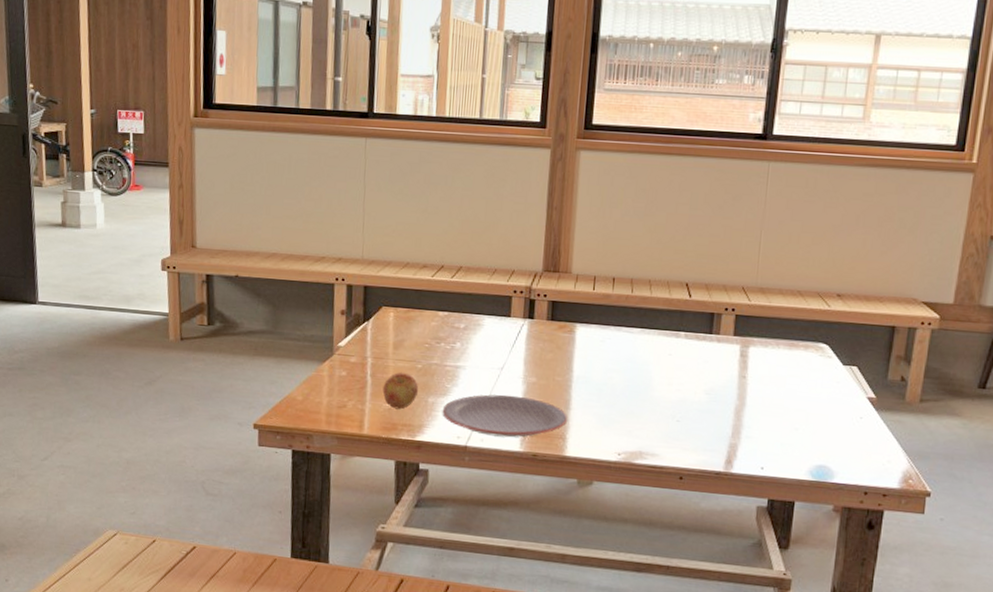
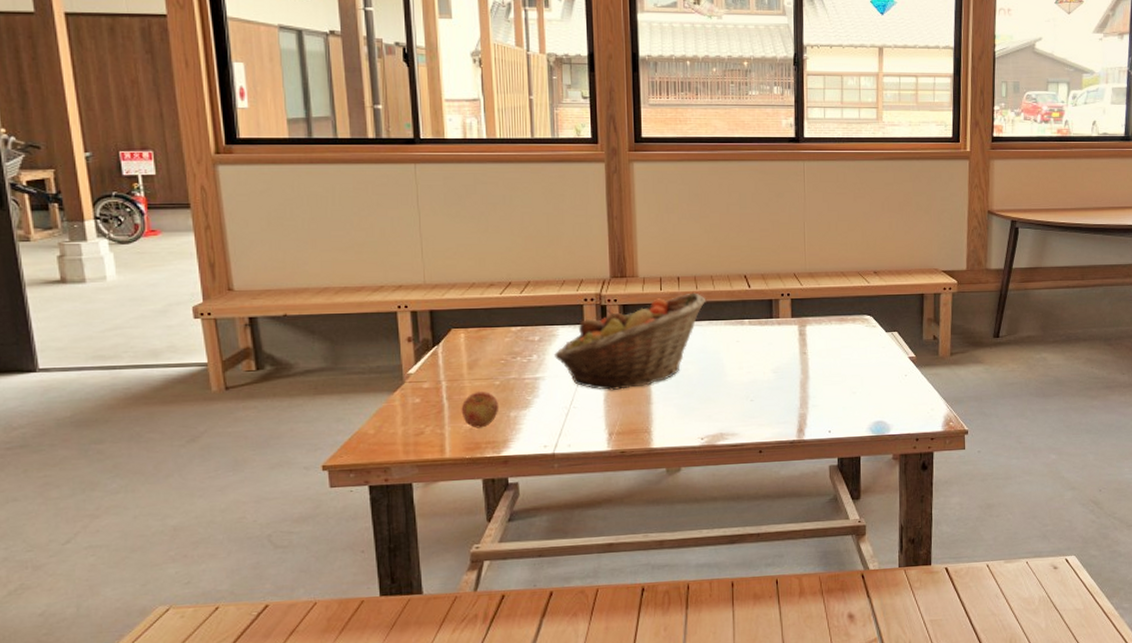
plate: present [442,394,567,438] -> none [526,398,650,440]
fruit basket: none [477,296,641,390] -> present [553,292,707,391]

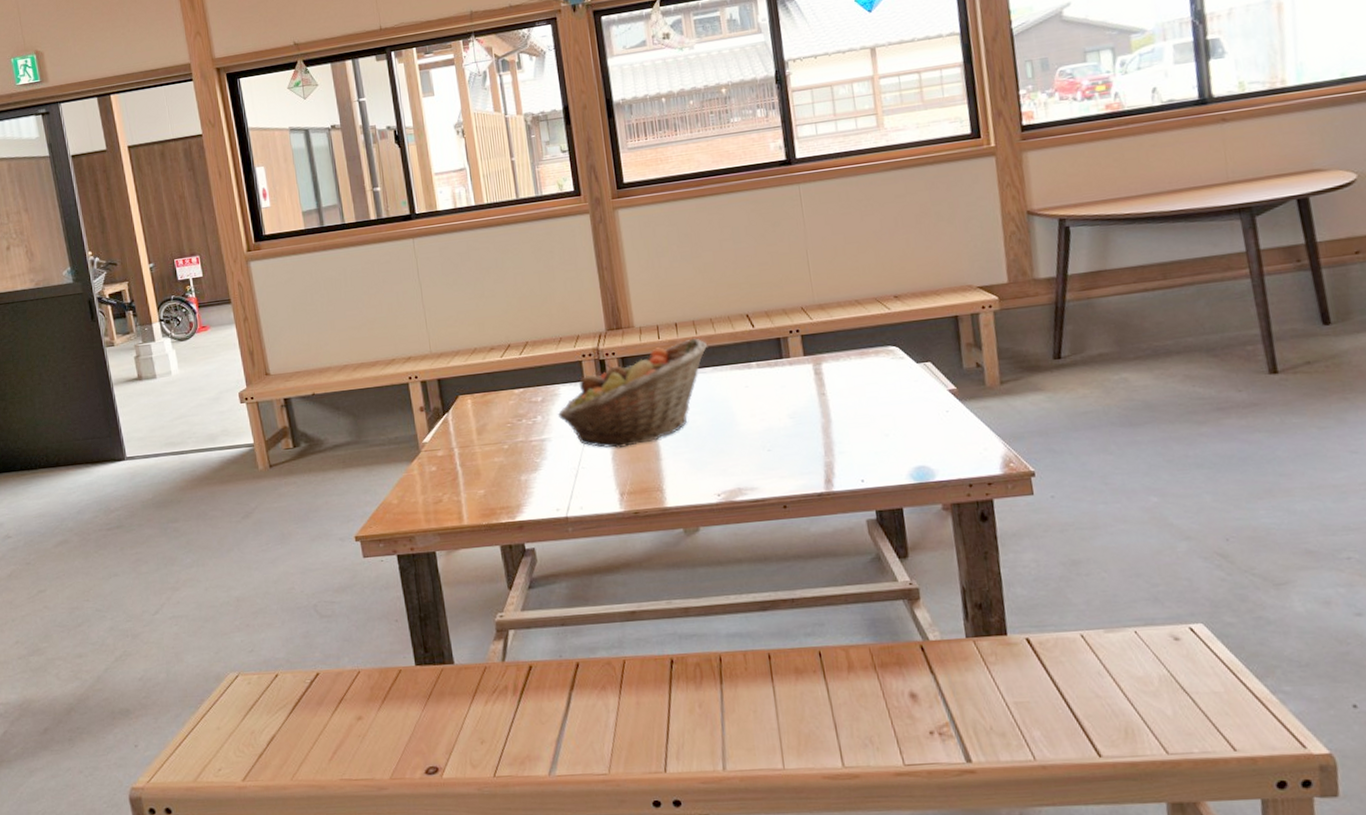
apple: present [461,391,499,428] -> none [474,456,510,494]

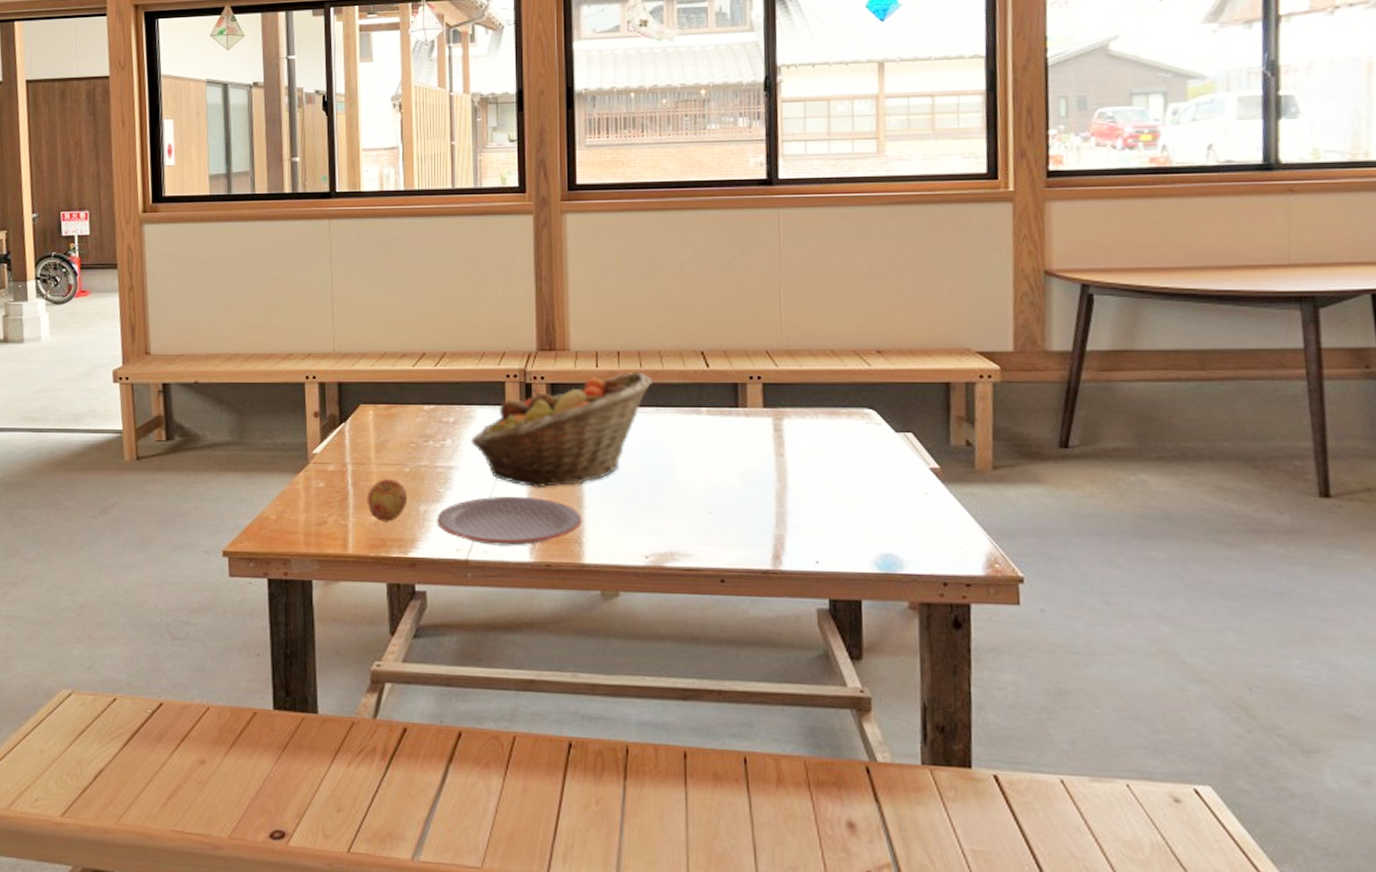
apple: none [474,456,510,494] -> present [367,479,408,522]
plate: none [536,456,661,502] -> present [437,496,581,546]

